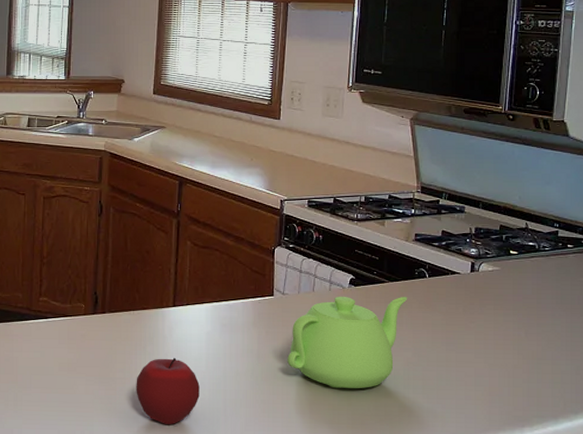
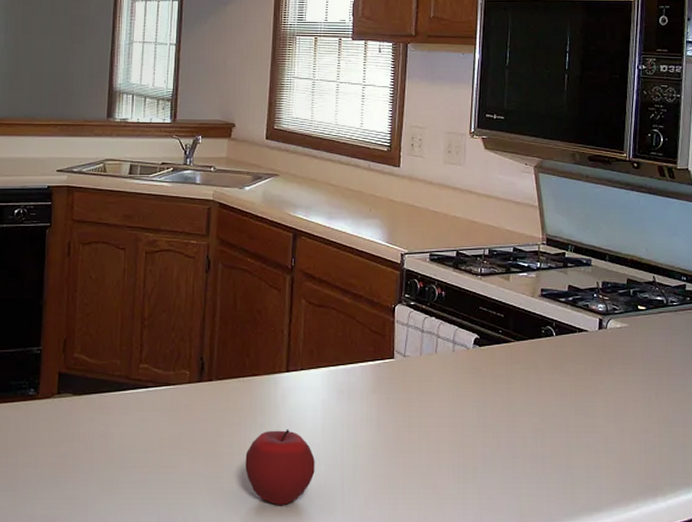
teapot: present [287,296,408,389] -> none [409,357,535,460]

